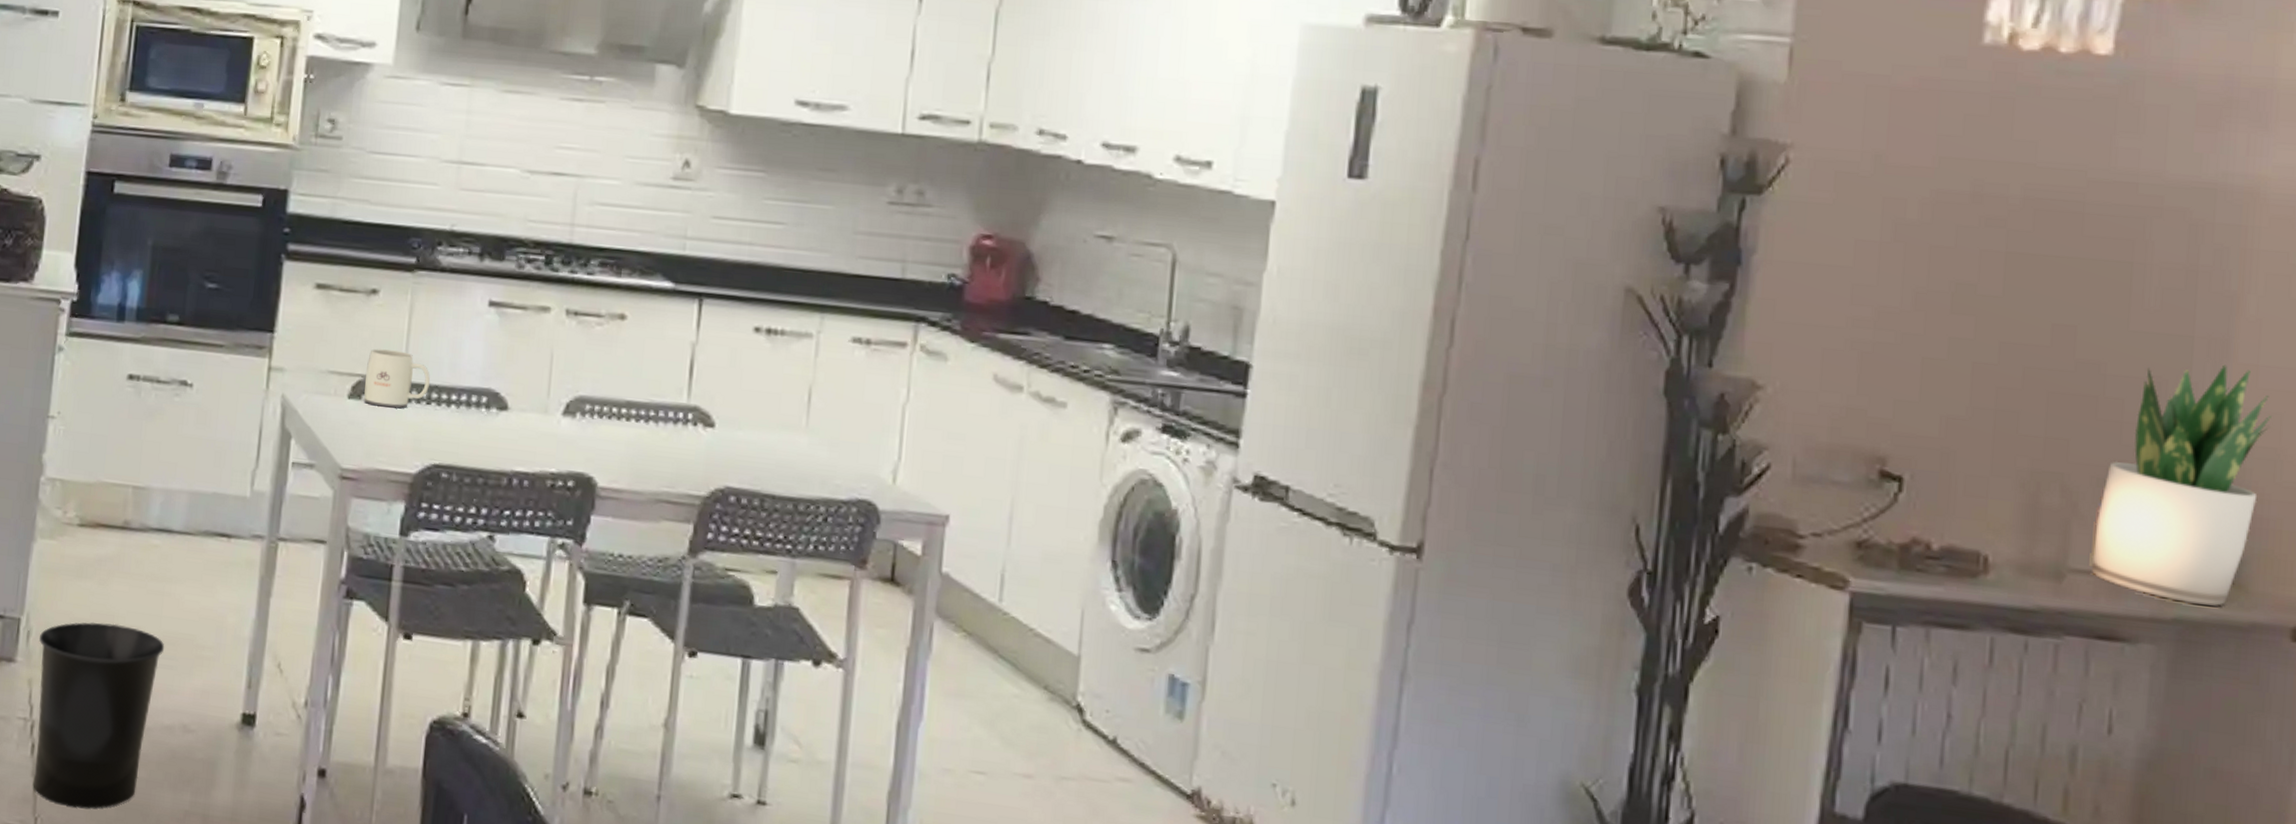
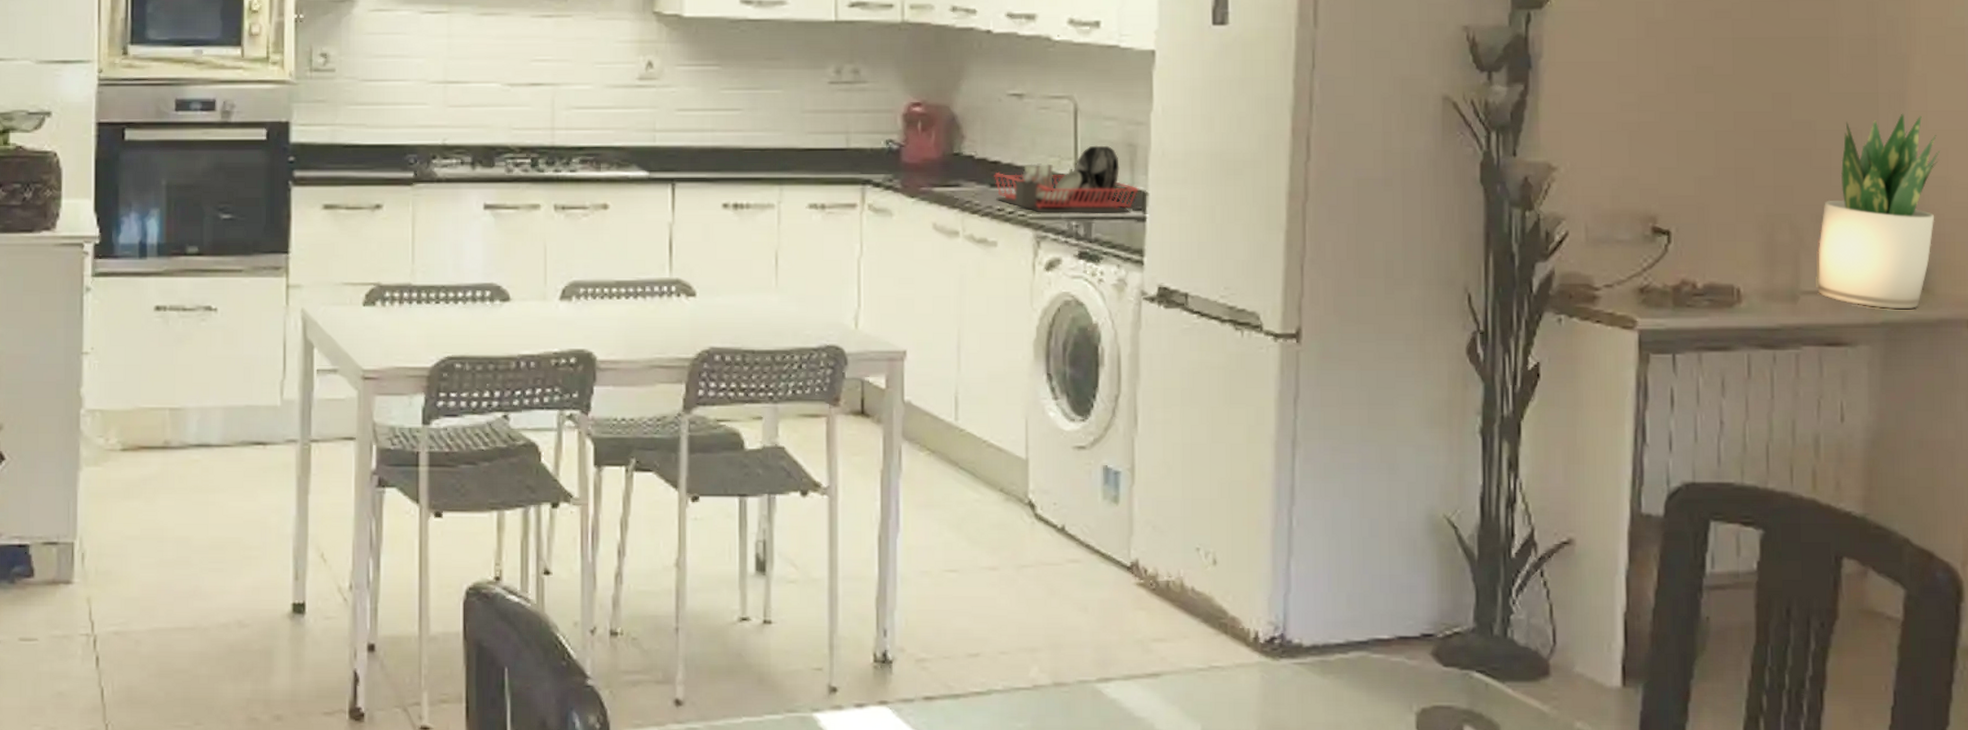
waste bin: present [33,622,165,808] -> none [94,536,214,710]
mug: present [364,348,430,409] -> none [377,258,437,310]
dish rack: none [1070,304,1242,386] -> present [994,145,1139,213]

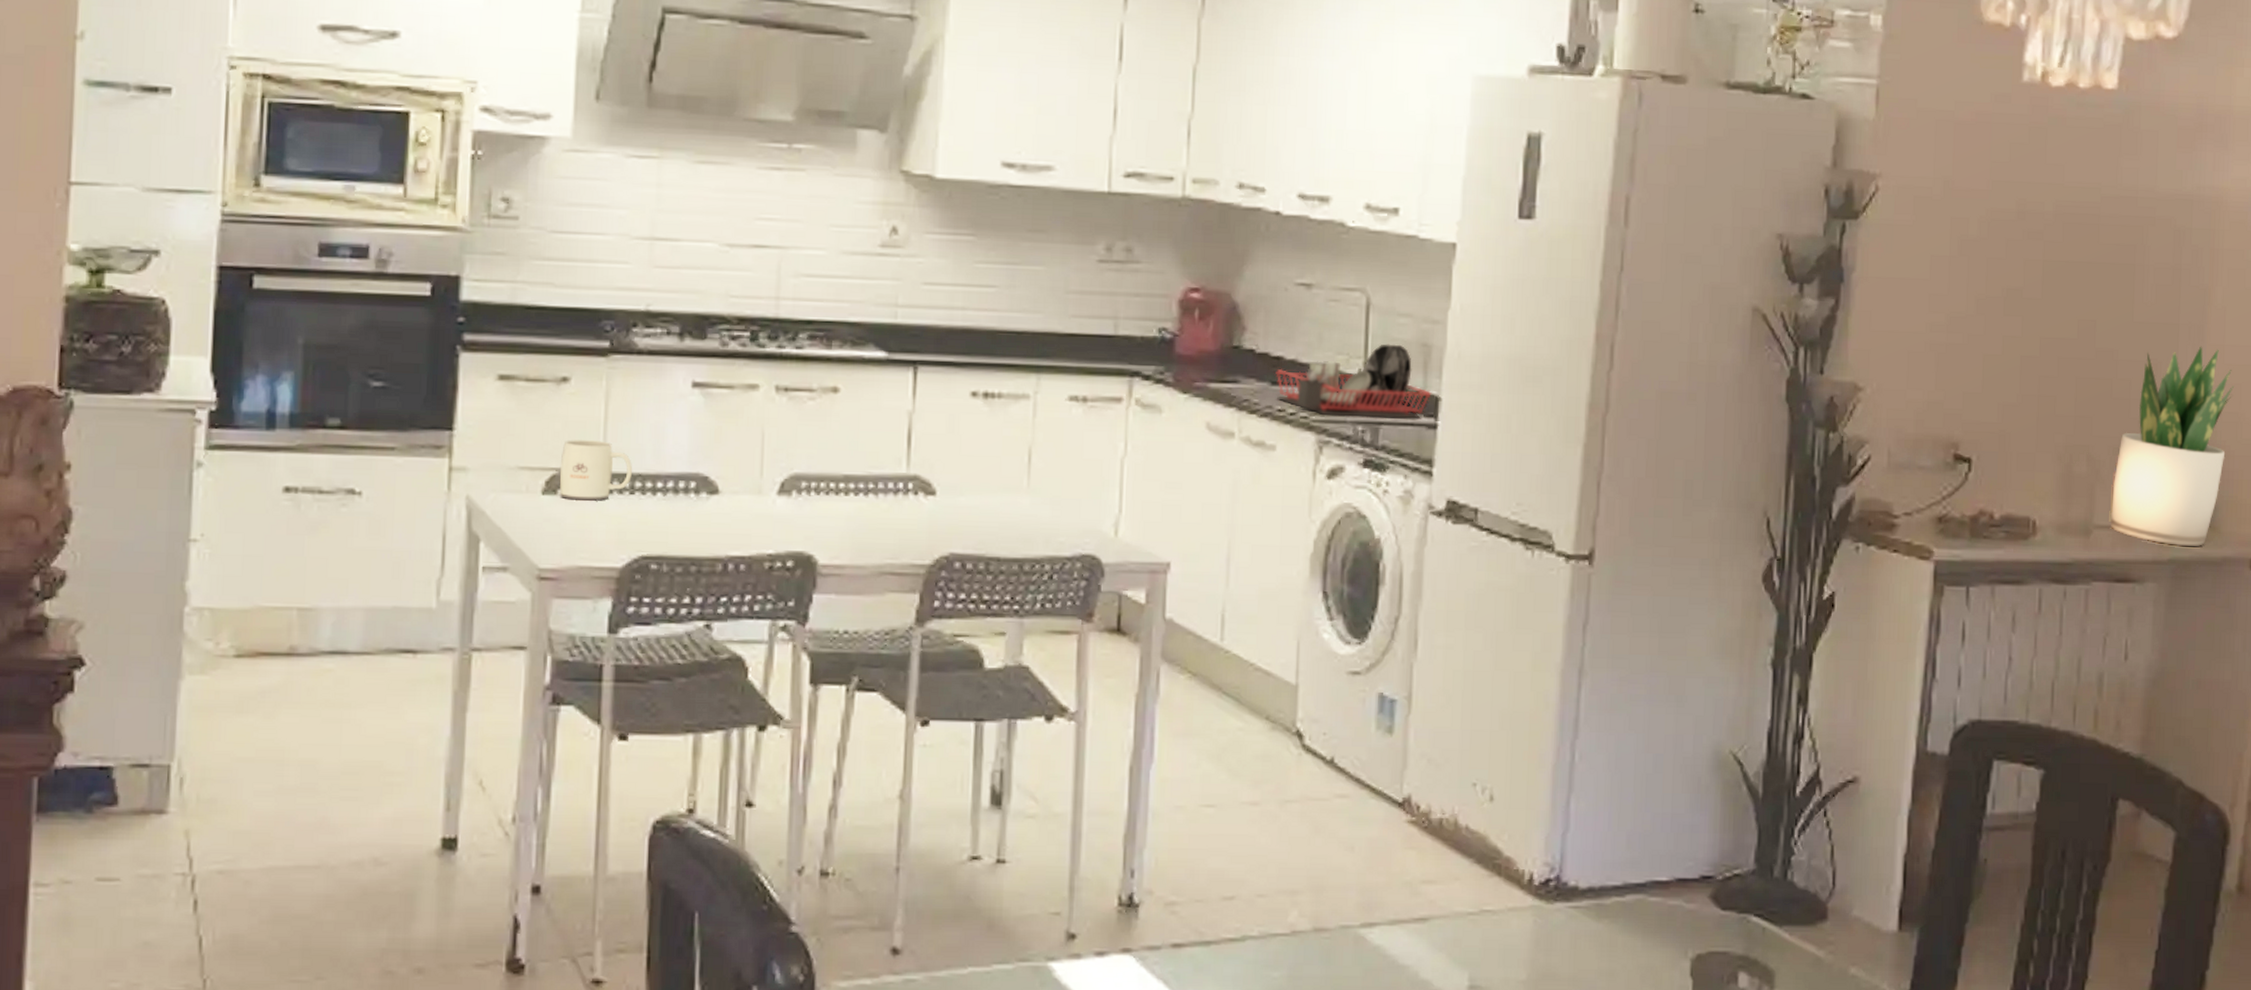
mug: none [377,258,437,310] -> present [559,440,632,501]

